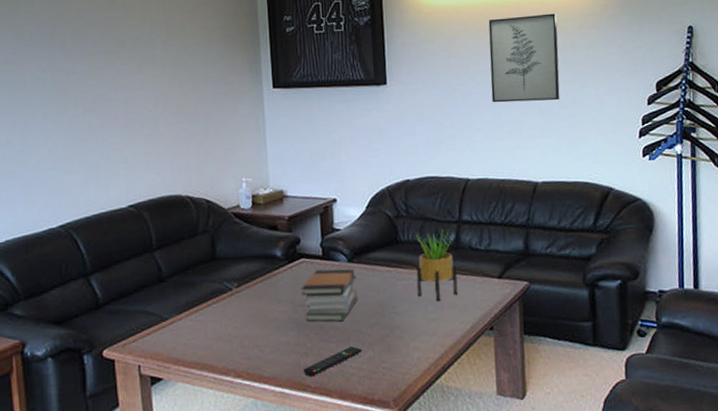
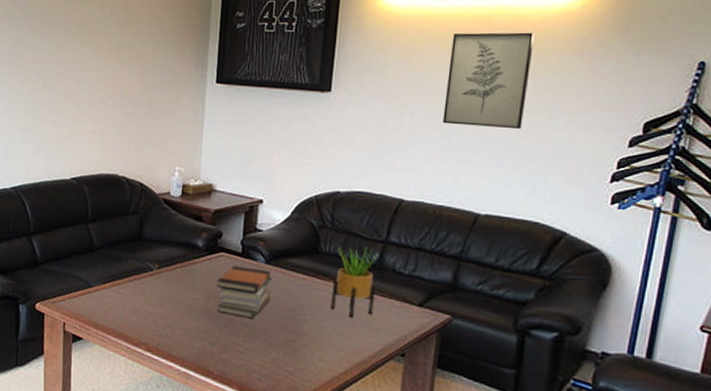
remote control: present [304,346,362,377] -> none [209,344,268,365]

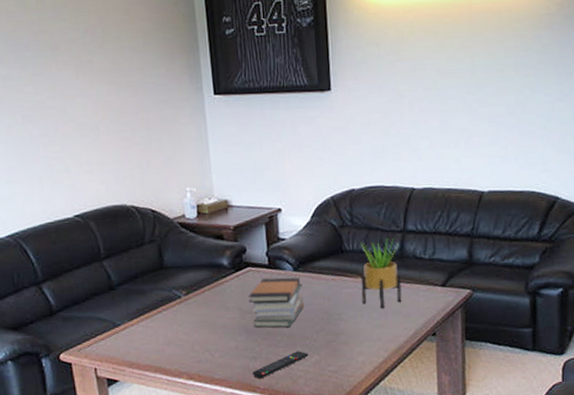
remote control: none [209,344,268,365] -> present [253,351,309,379]
wall art: present [443,32,535,130] -> none [437,13,510,110]

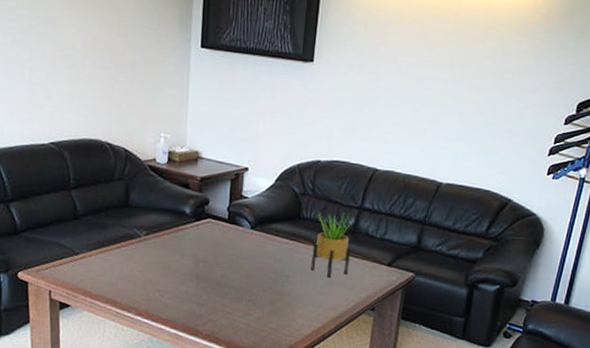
book stack: present [248,277,304,328] -> none [204,231,257,281]
remote control: present [253,351,309,379] -> none [198,304,253,325]

